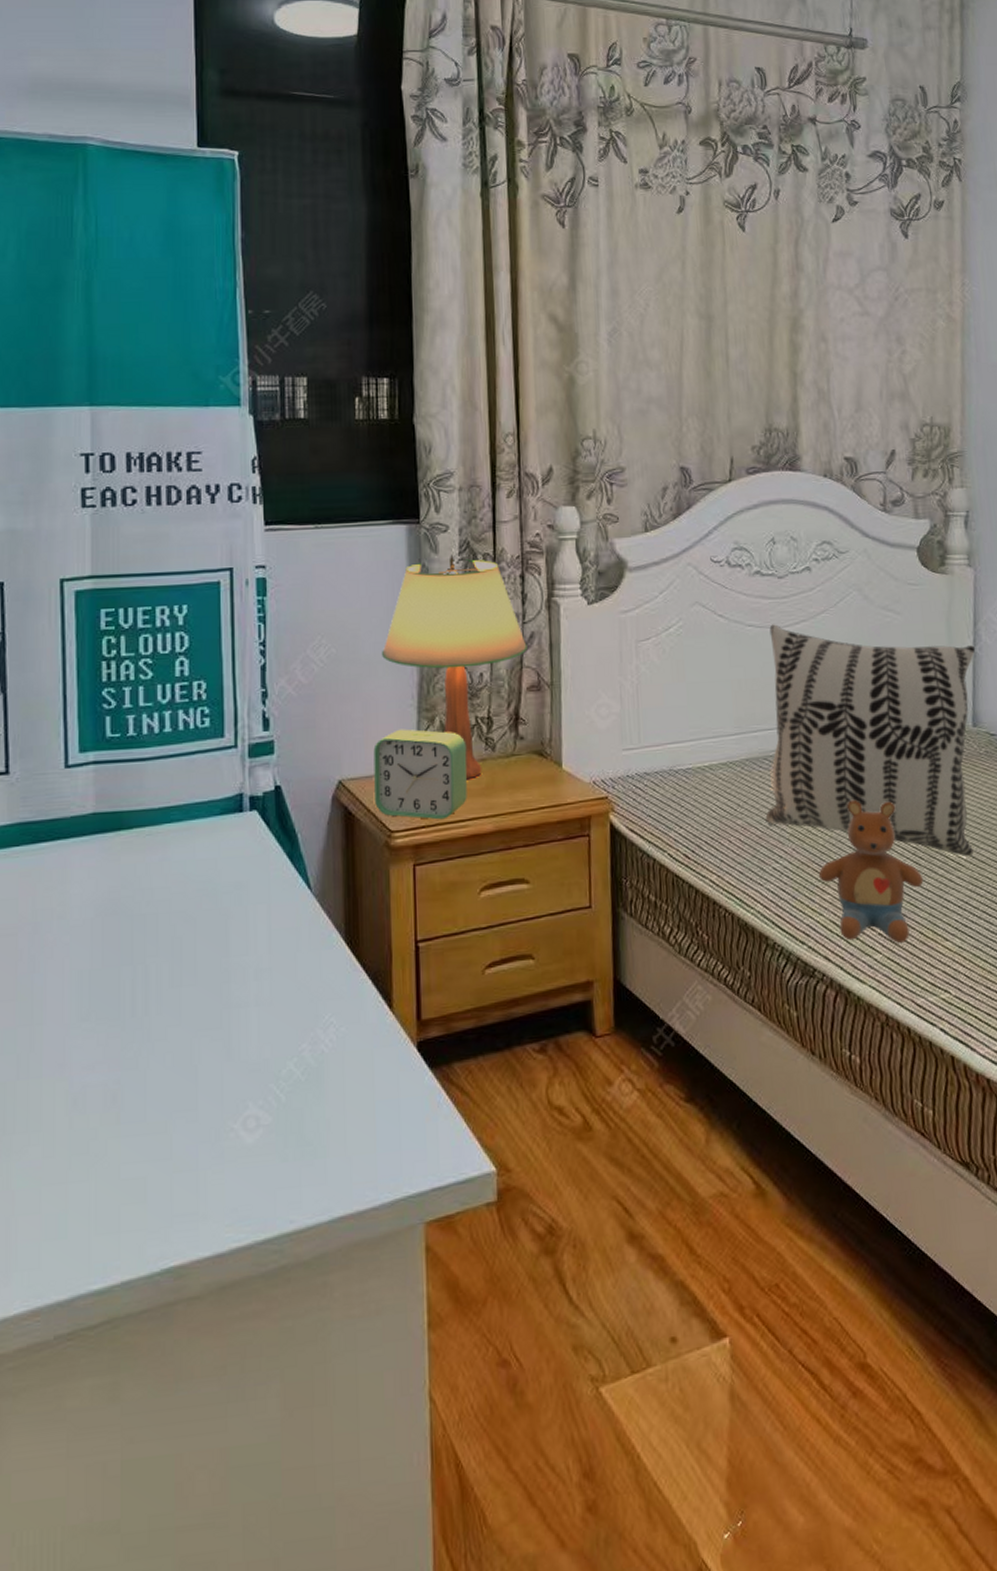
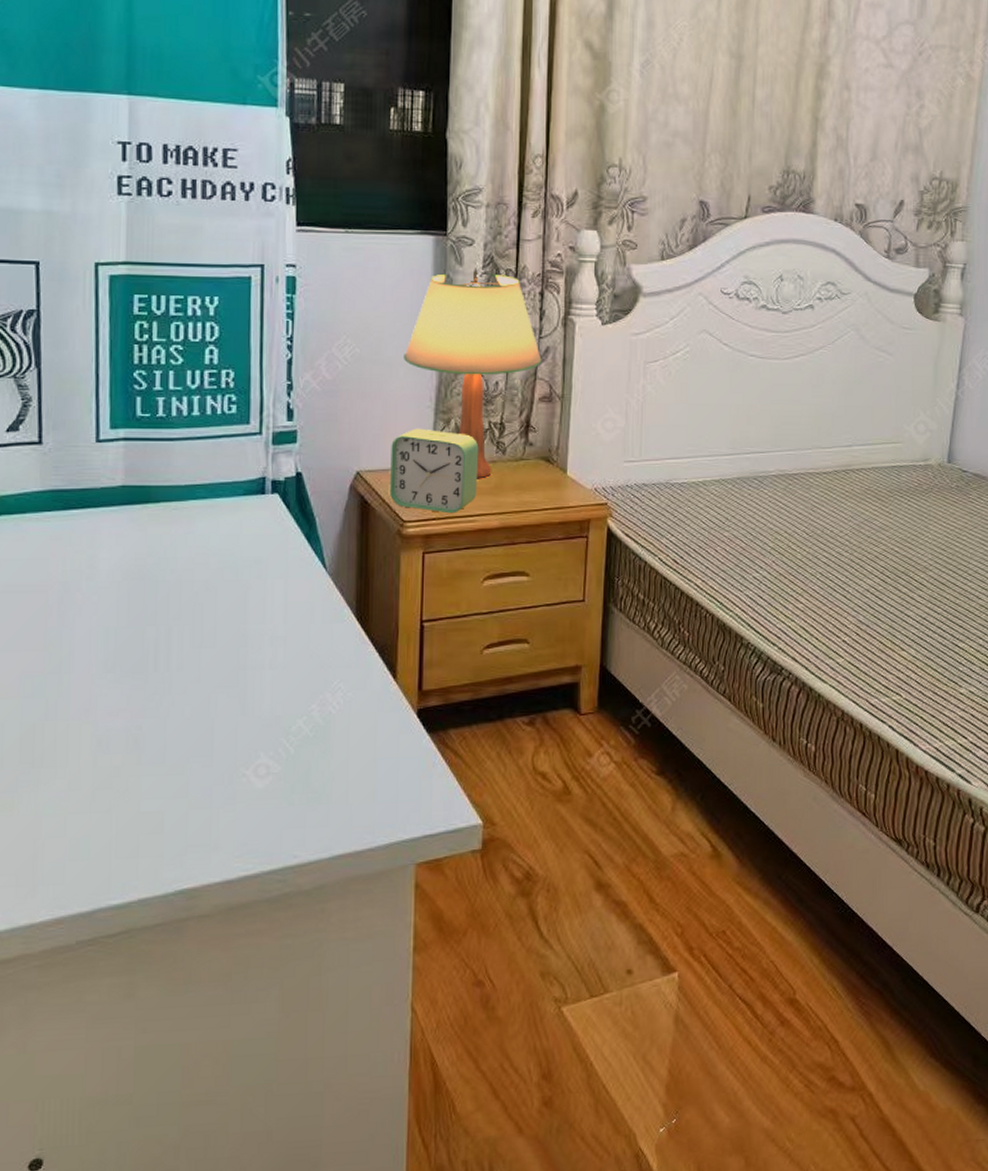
pillow: present [765,624,976,857] -> none [750,356,958,579]
stuffed toy: present [818,799,924,944] -> none [793,521,888,651]

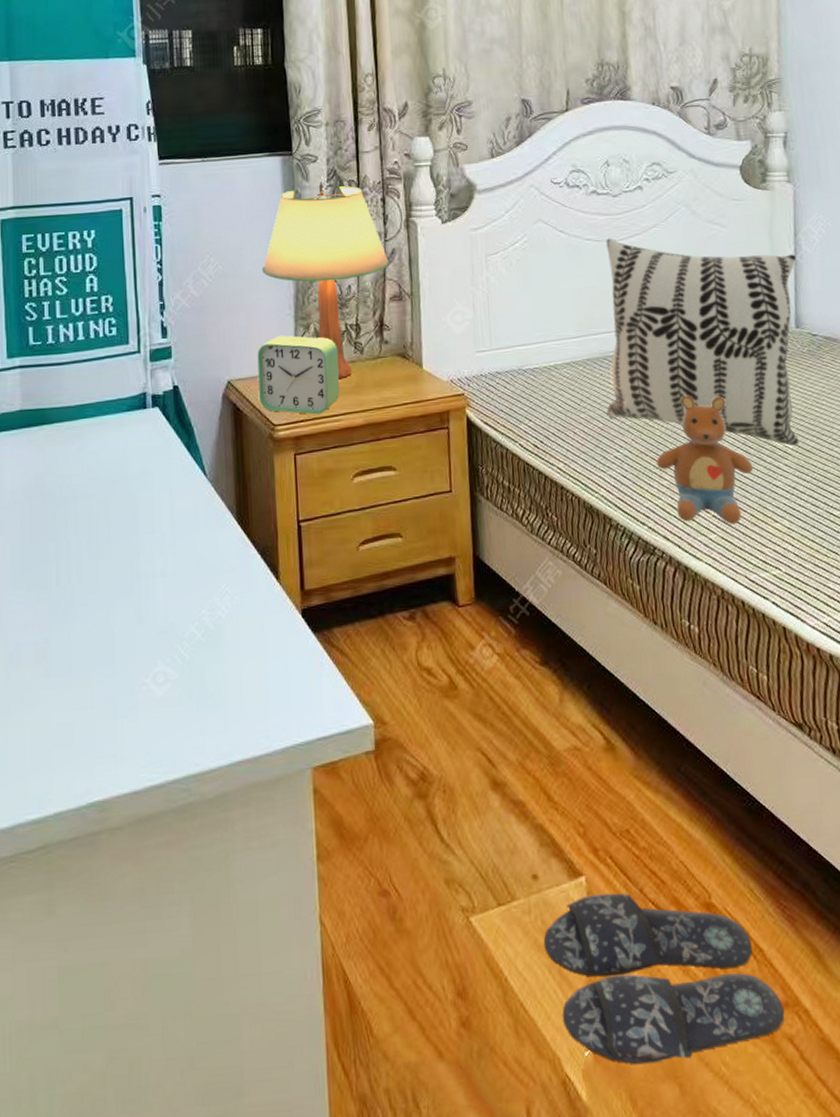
slippers: none [631,988,850,1141] -> present [543,892,785,1065]
pillow: none [750,356,958,579] -> present [606,238,799,447]
stuffed toy: none [793,521,888,651] -> present [656,395,754,525]

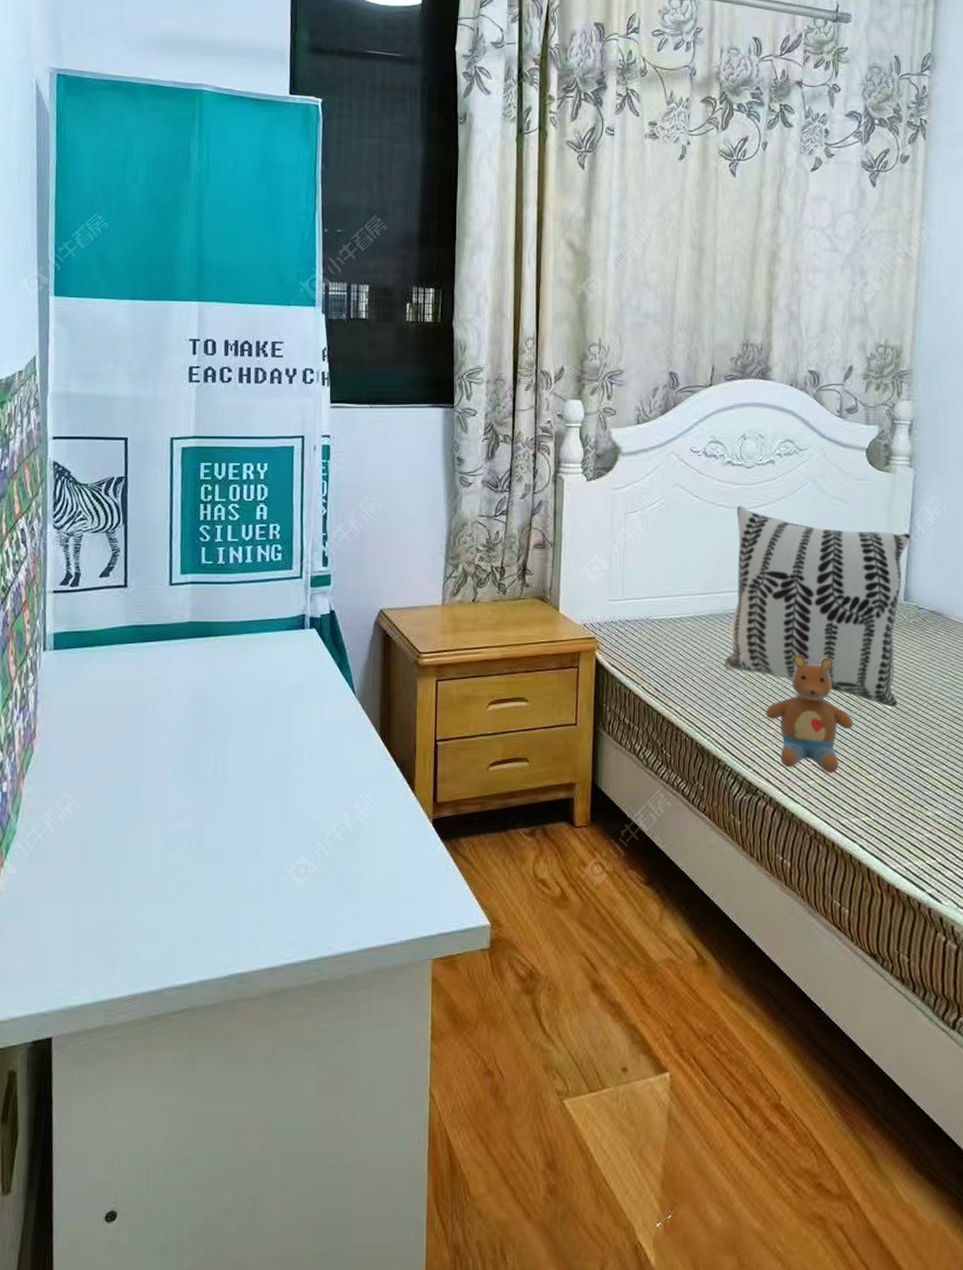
alarm clock: present [257,335,340,415] -> none [408,572,483,646]
table lamp: present [262,181,390,378] -> none [419,434,536,615]
slippers: present [543,892,785,1065] -> none [627,1089,837,1238]

